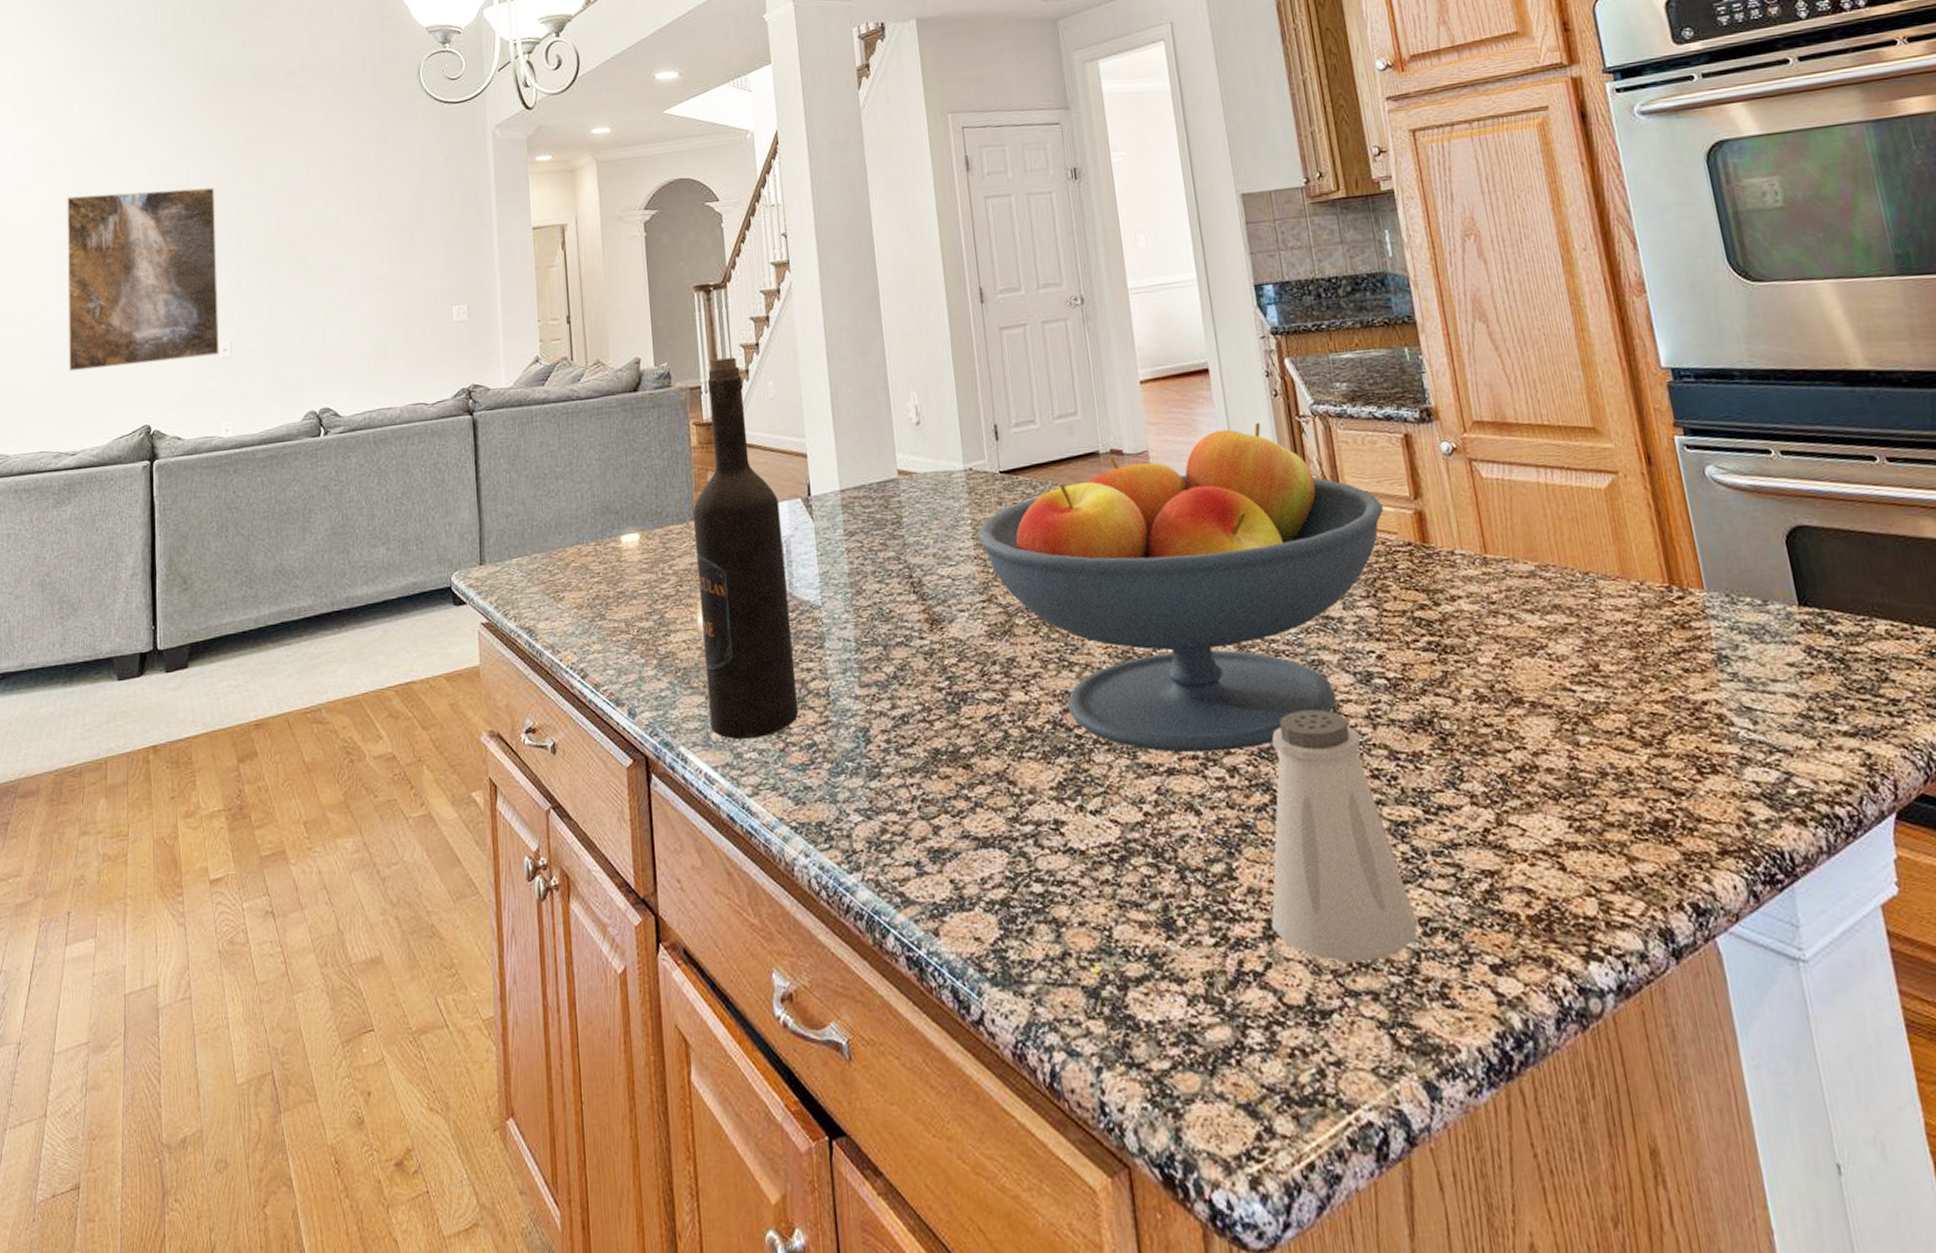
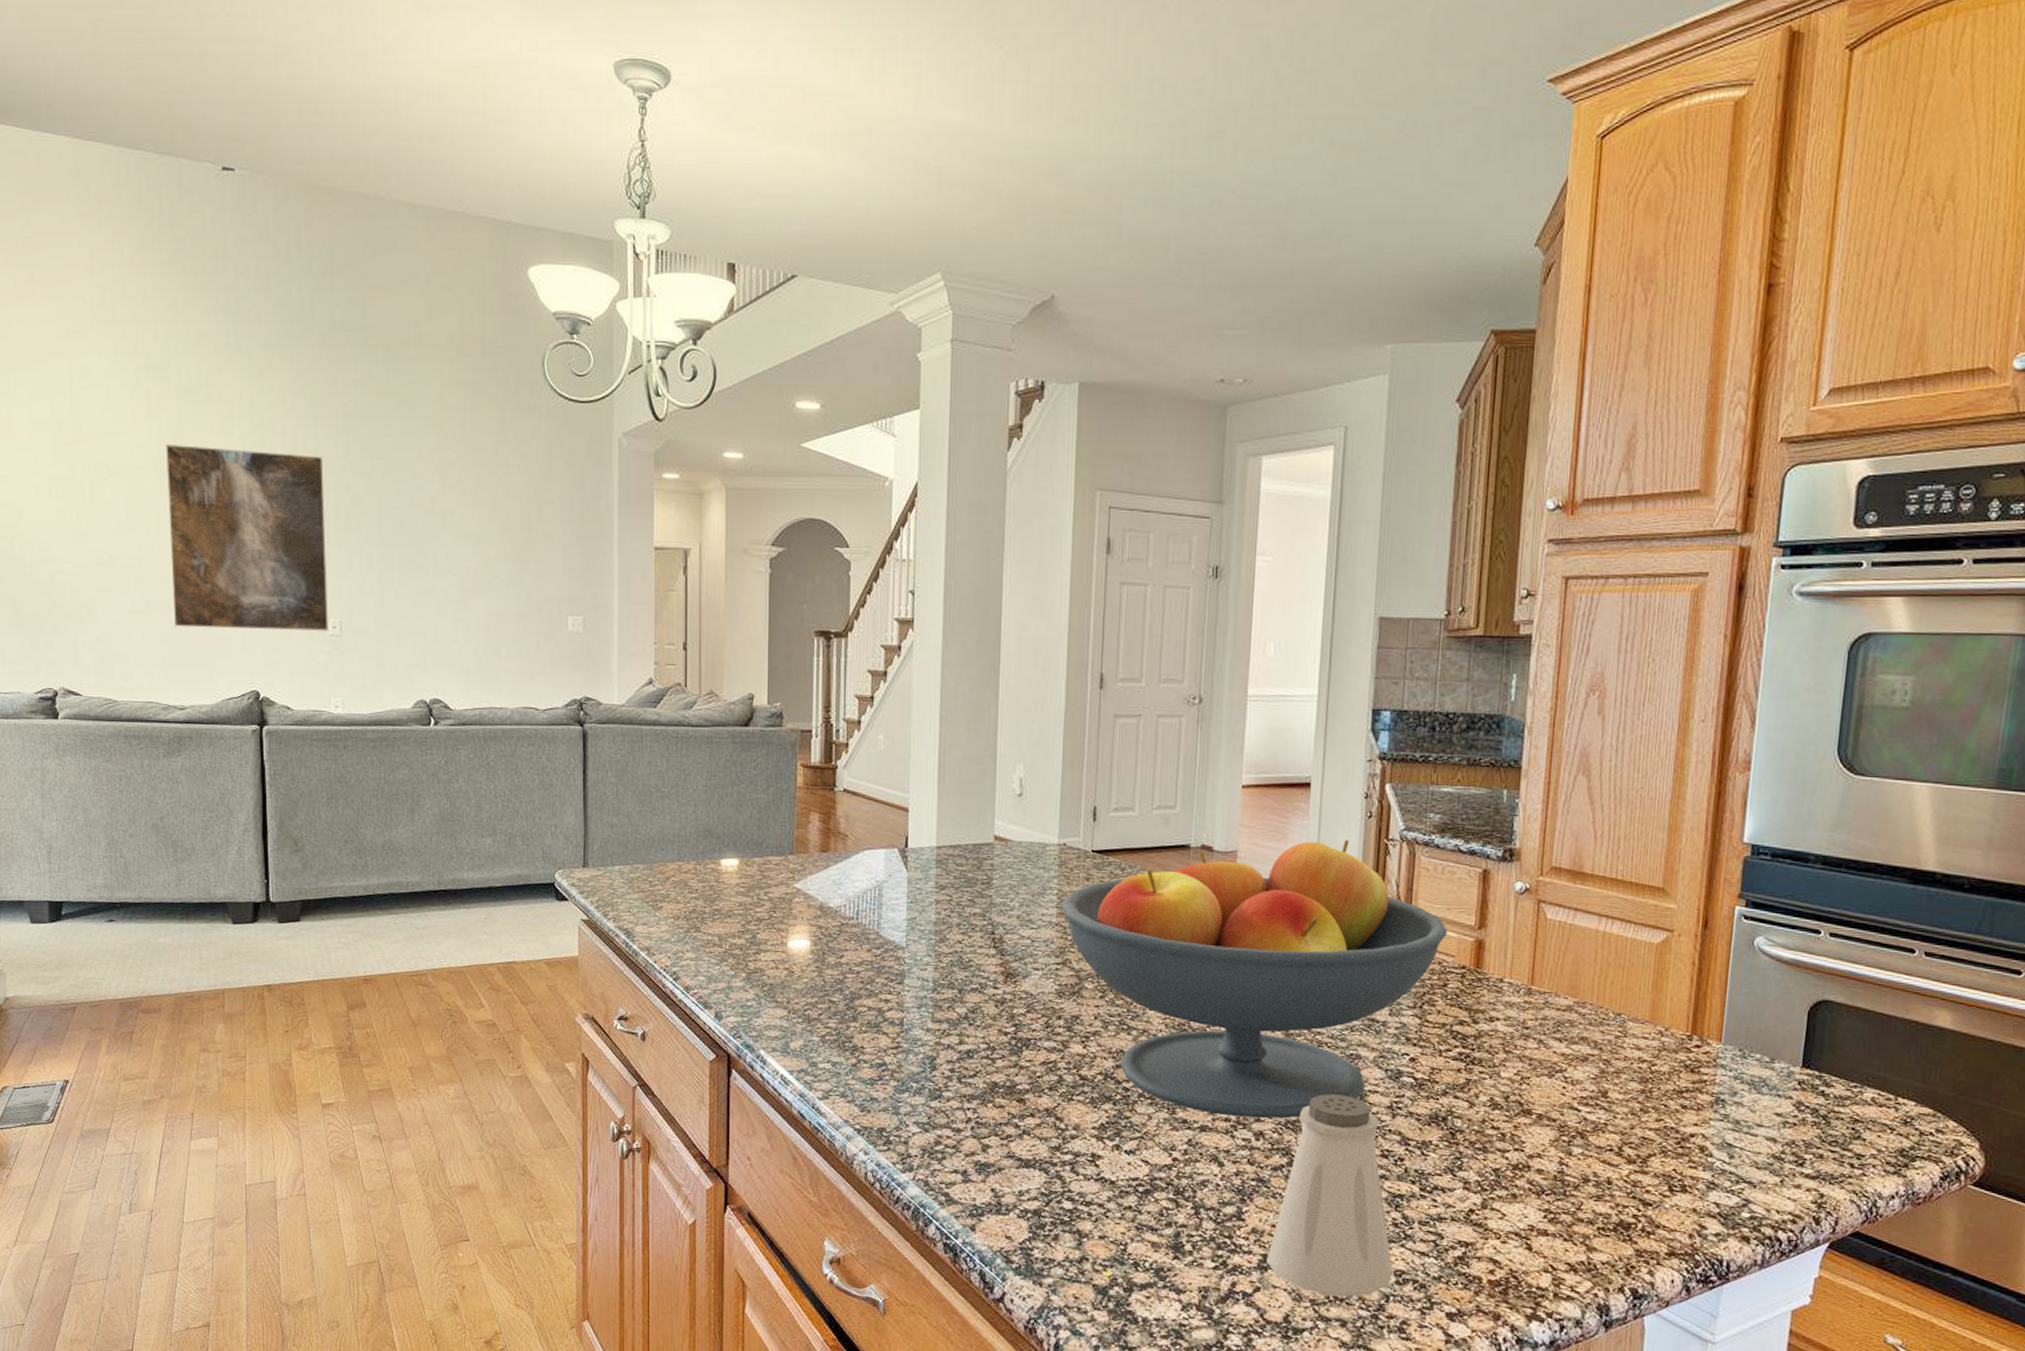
wine bottle: present [692,357,799,739] -> none [790,706,876,1052]

